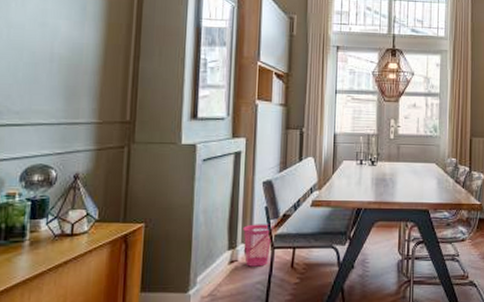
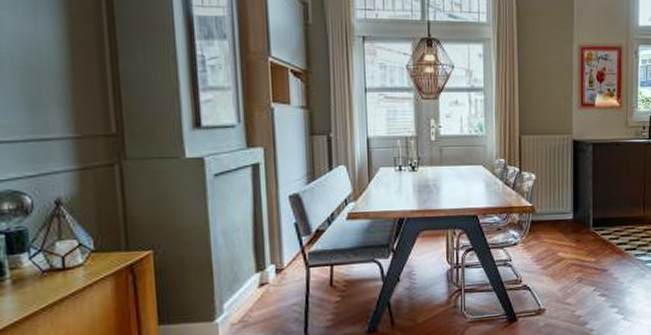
waste basket: present [243,224,274,267] -> none [271,241,307,289]

